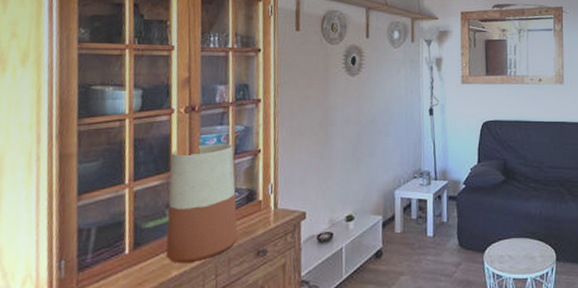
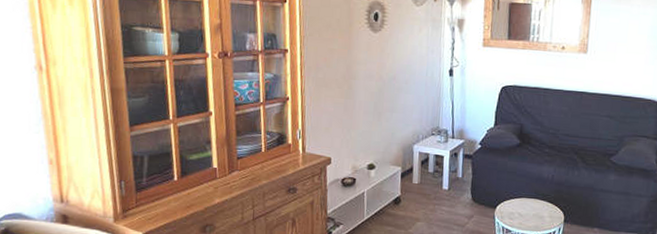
vase: present [166,143,238,263] -> none [208,88,271,193]

